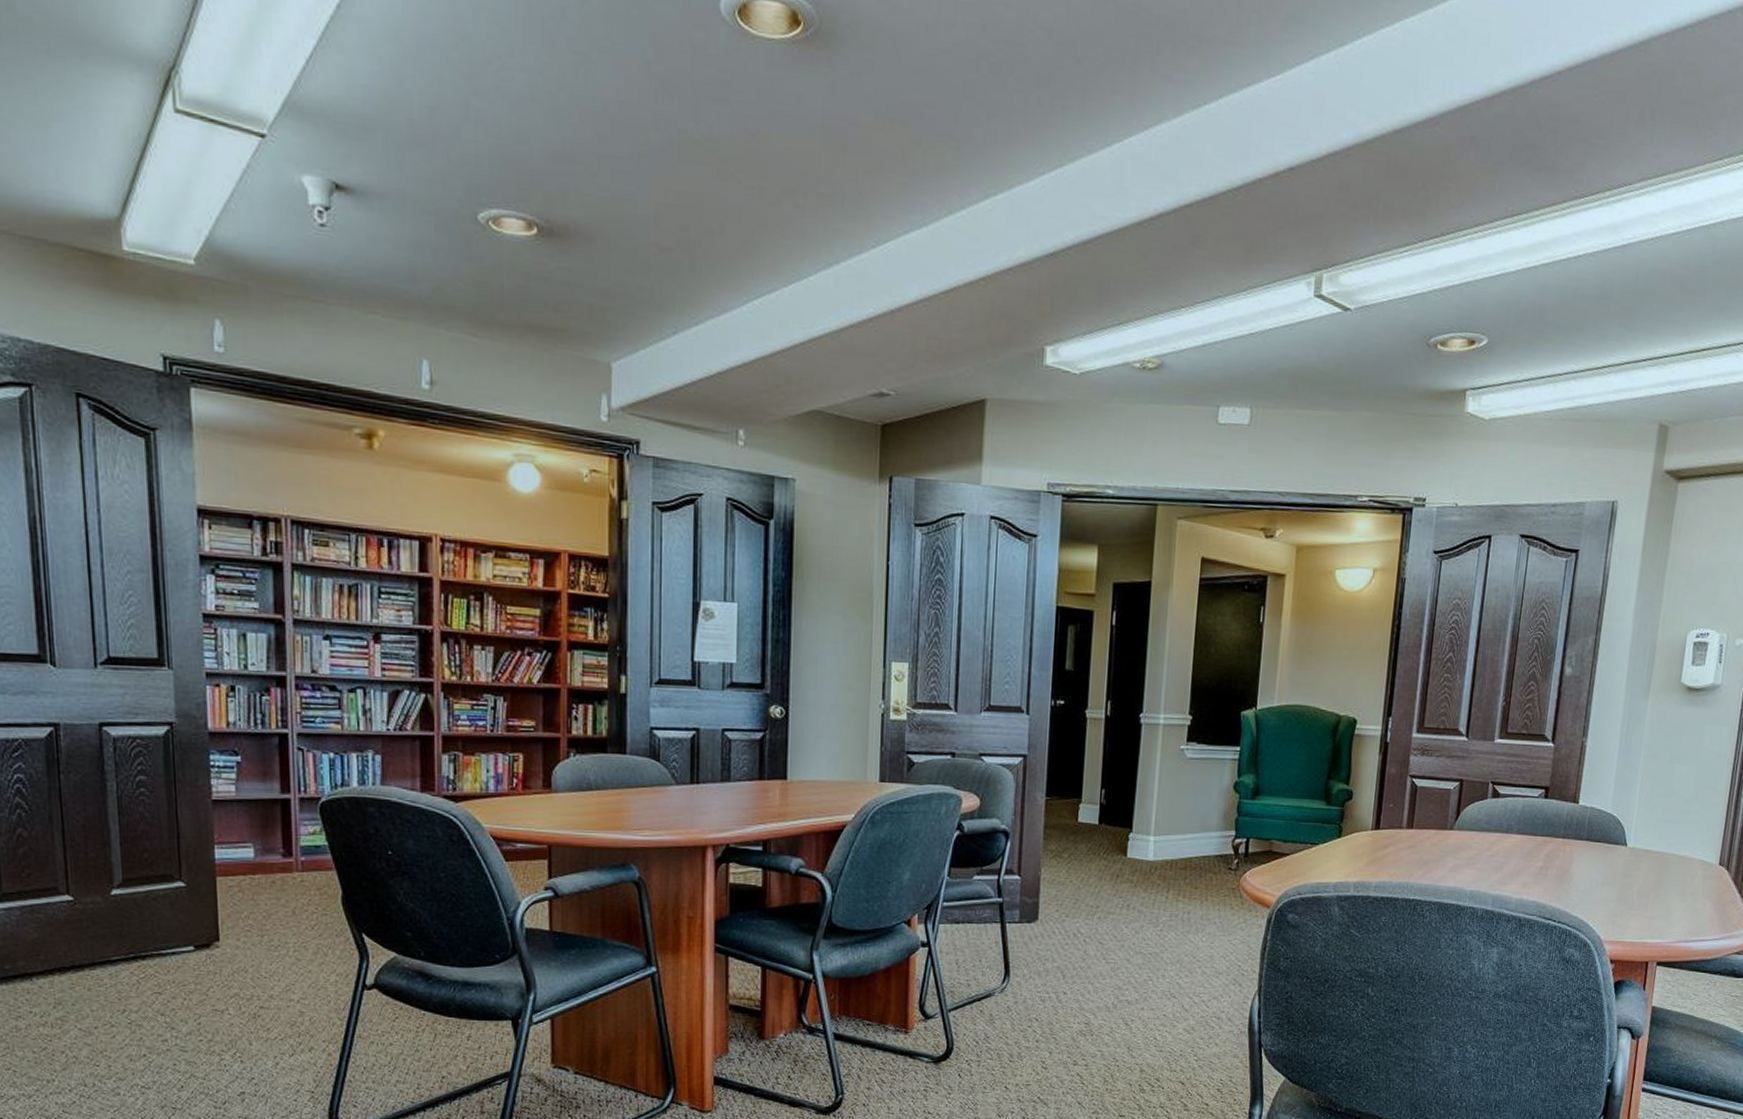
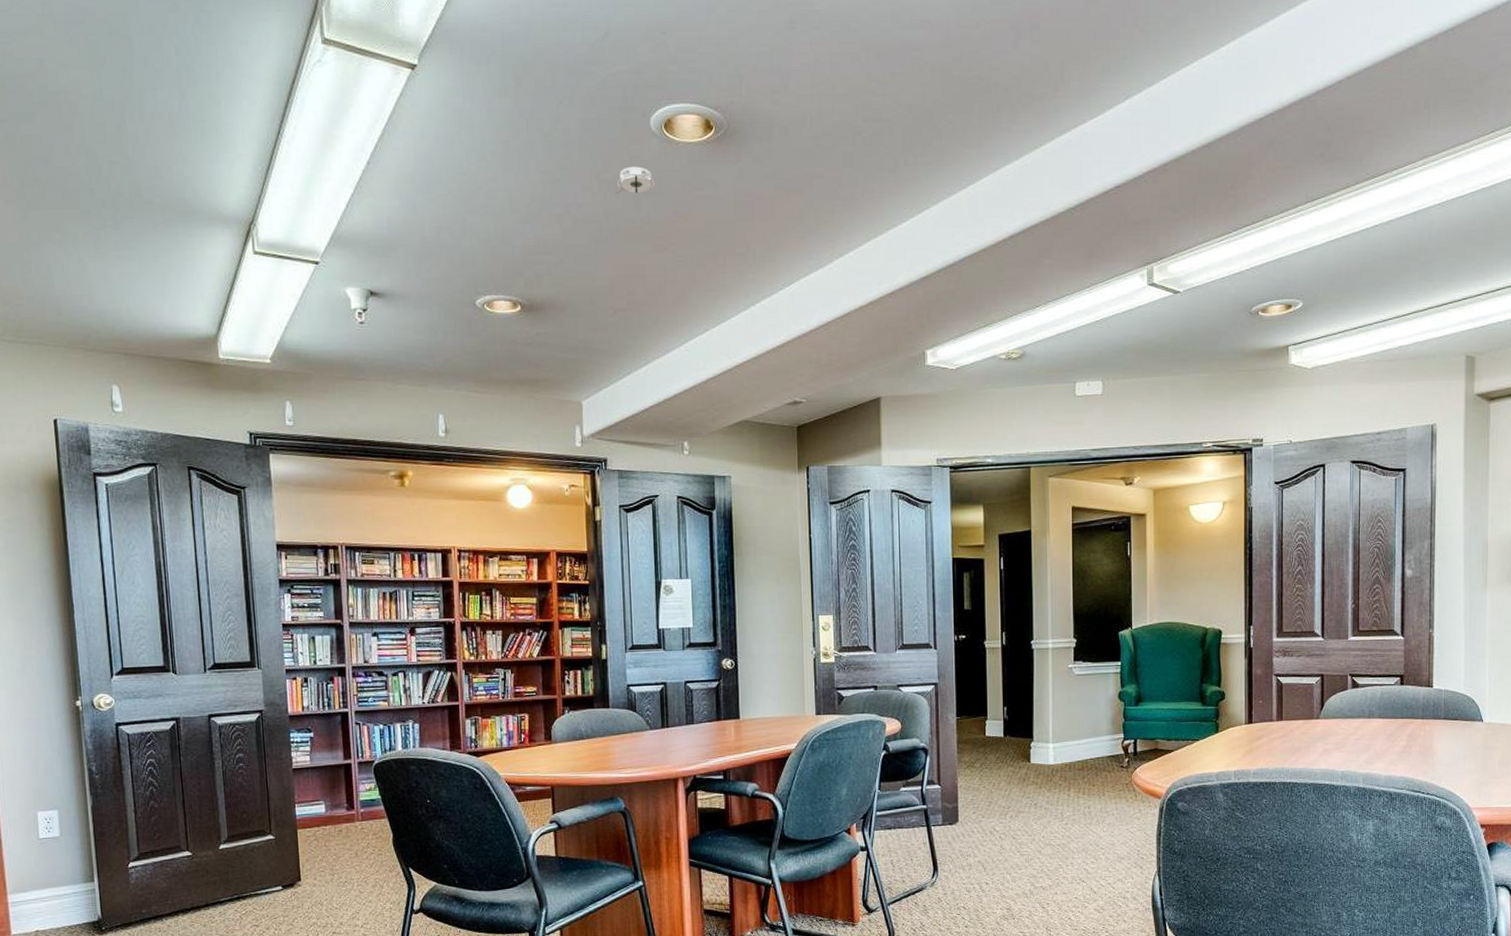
smoke detector: none [670,60,723,98] -> present [615,166,656,194]

